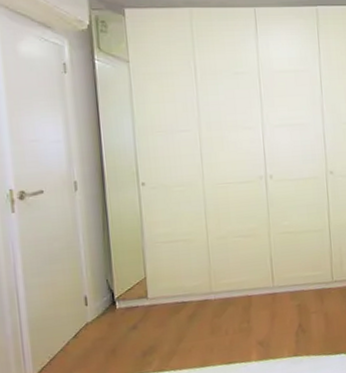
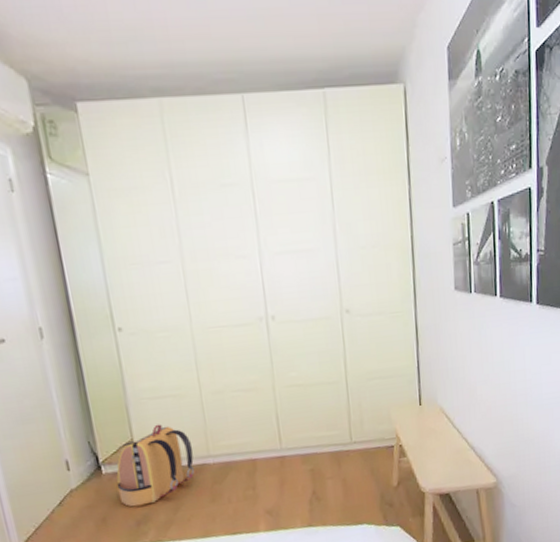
backpack: none [128,264,198,339] -> present [115,424,194,507]

